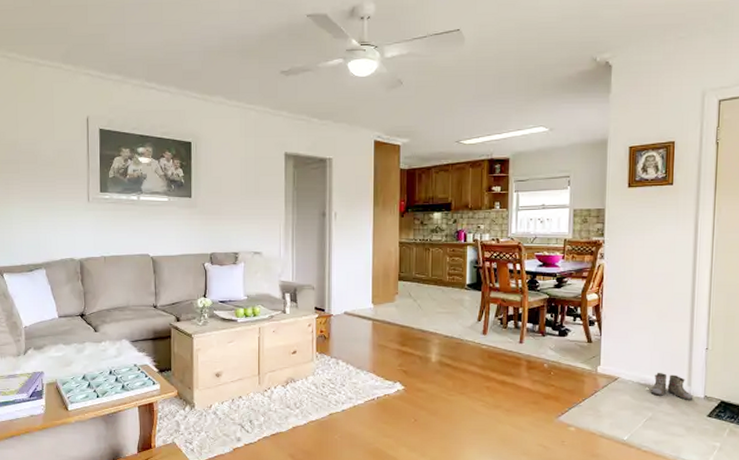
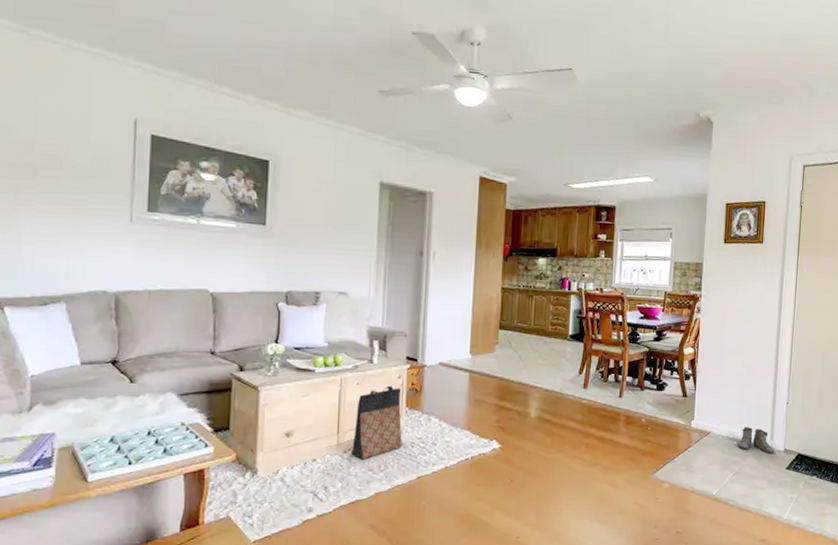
bag: none [271,332,314,398] -> present [352,385,402,460]

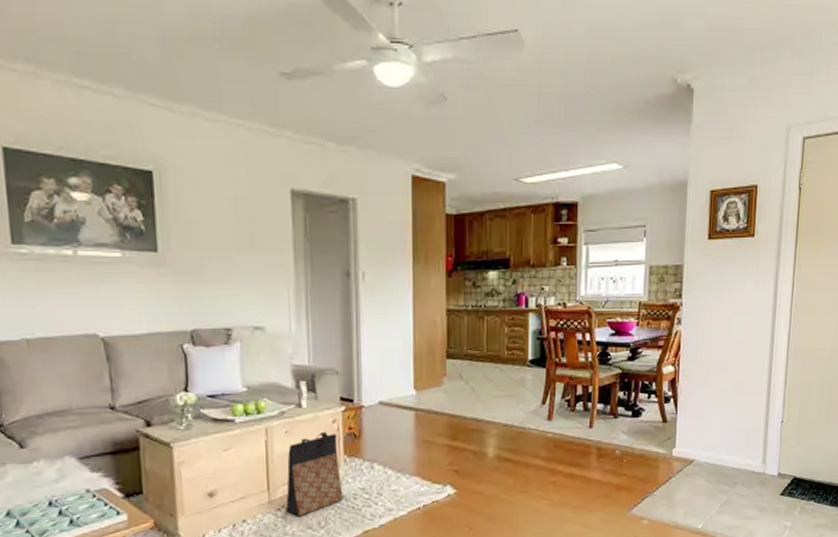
boots: present [738,426,775,455] -> none [725,450,768,480]

